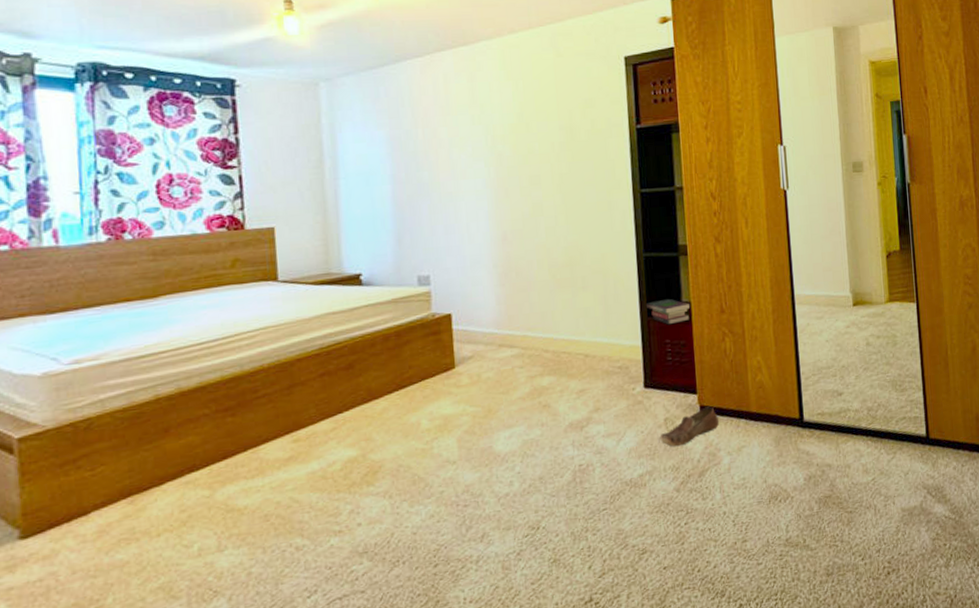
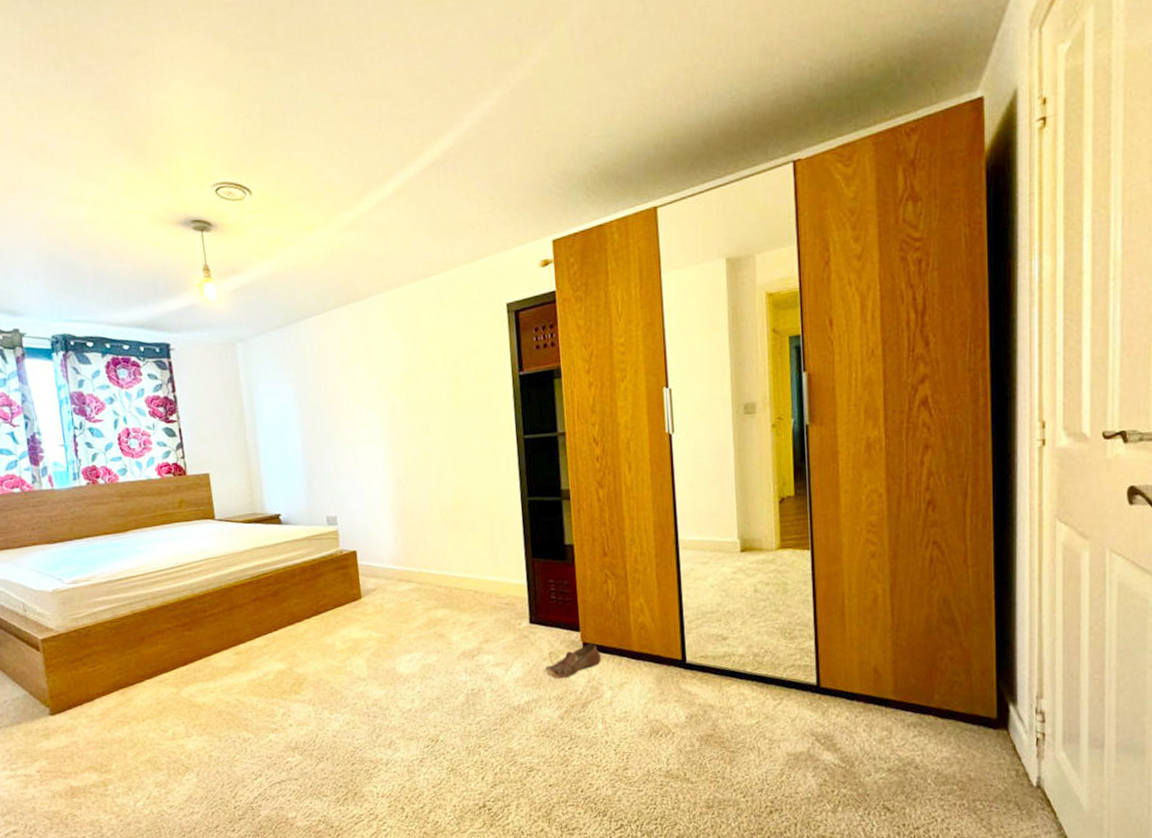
books: present [645,298,689,325] -> none [530,541,572,566]

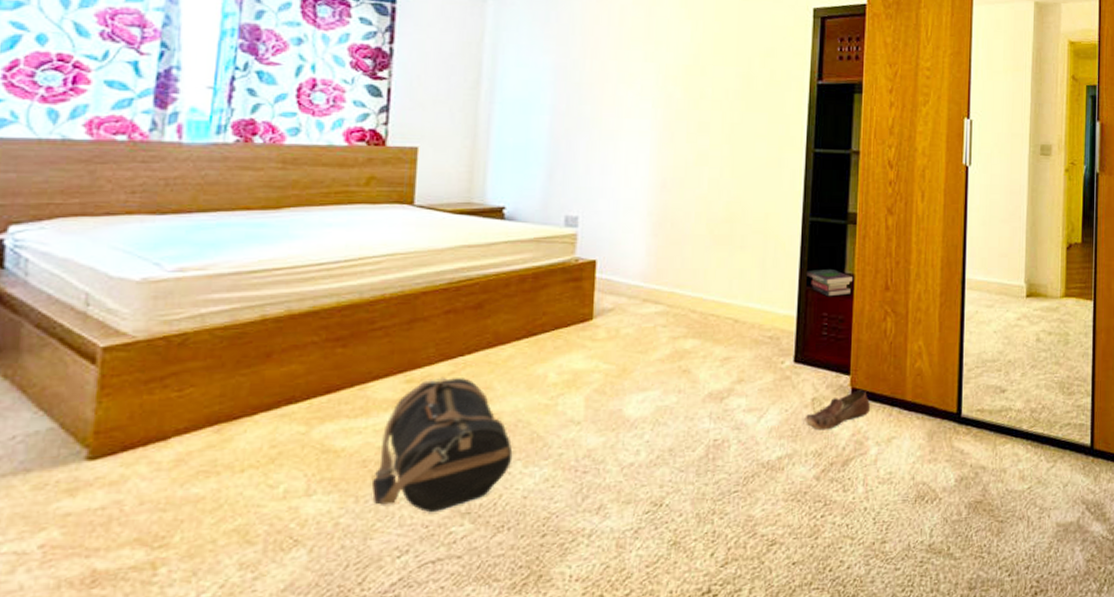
duffel bag: none [228,649,321,747] -> present [372,377,513,512]
books: none [530,541,572,566] -> present [806,268,852,297]

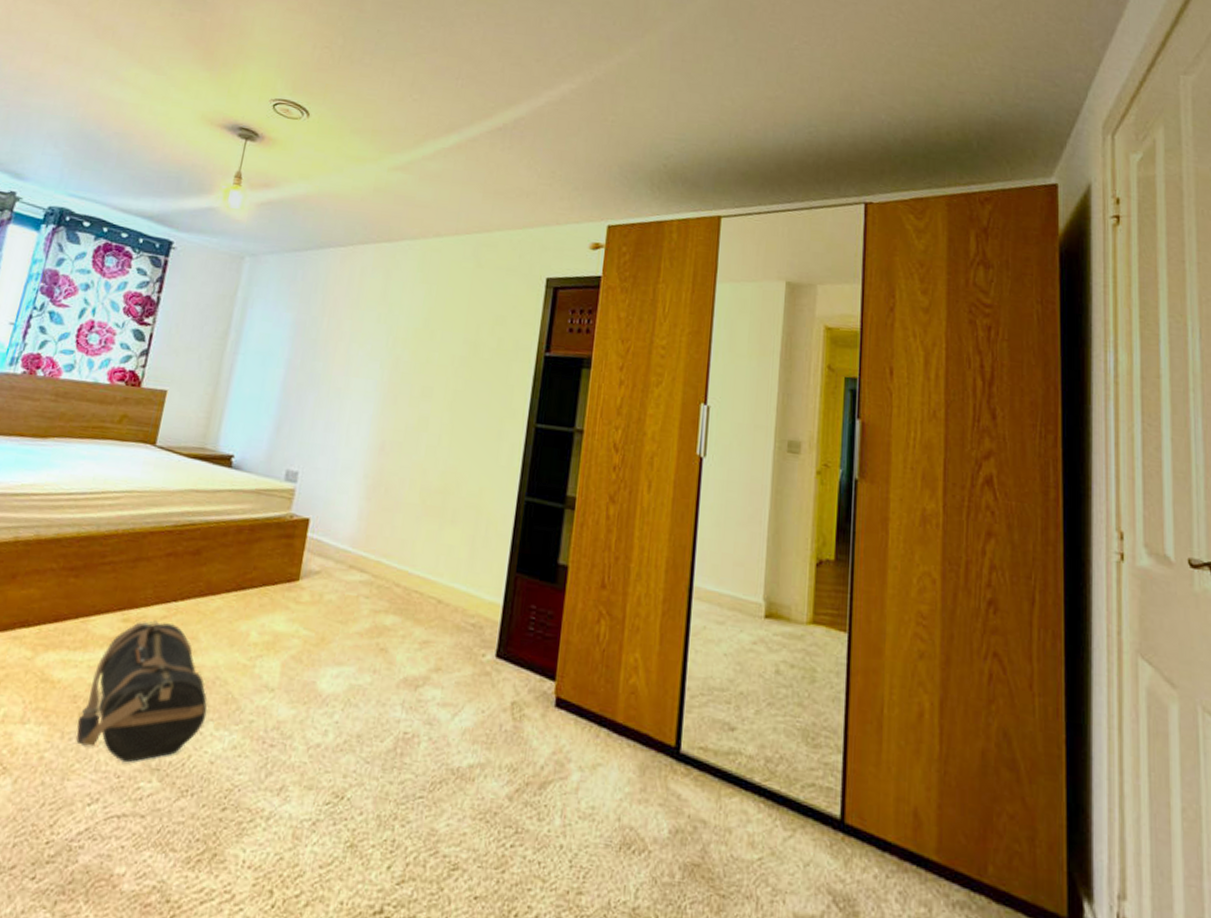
shoe: present [804,390,871,431] -> none [501,700,576,742]
books: present [806,268,852,297] -> none [516,555,566,589]

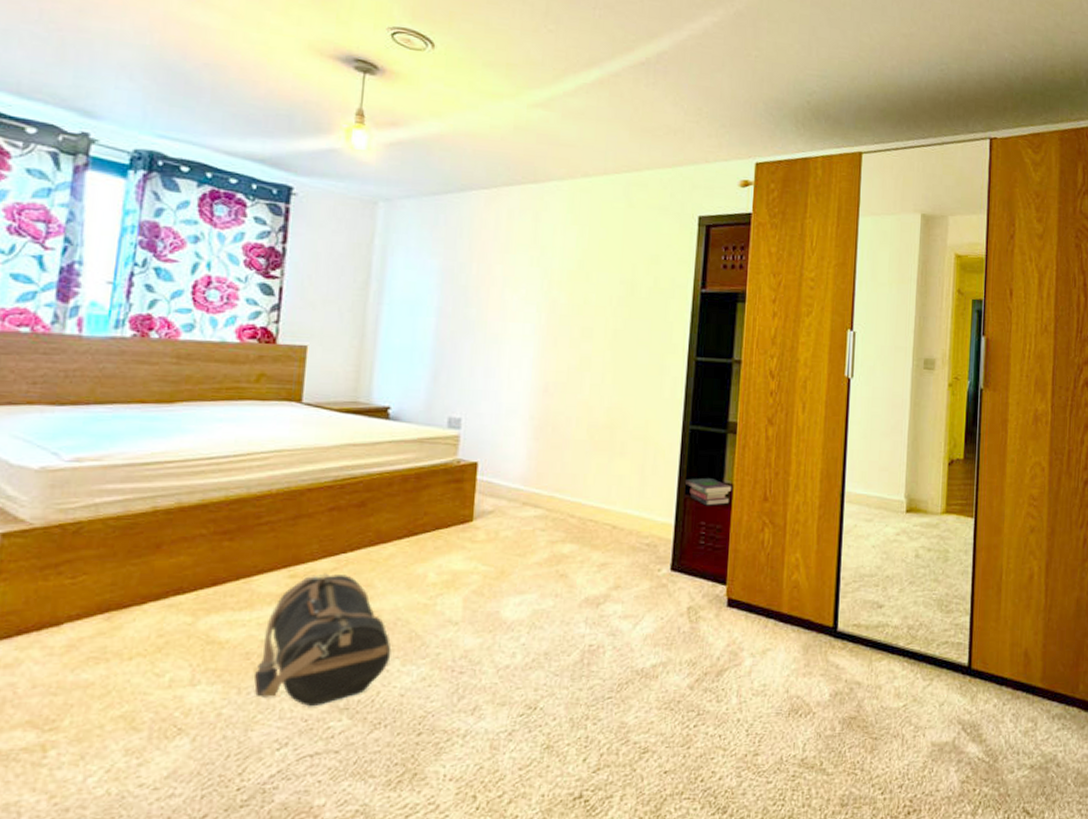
books: none [516,555,566,589] -> present [684,477,731,506]

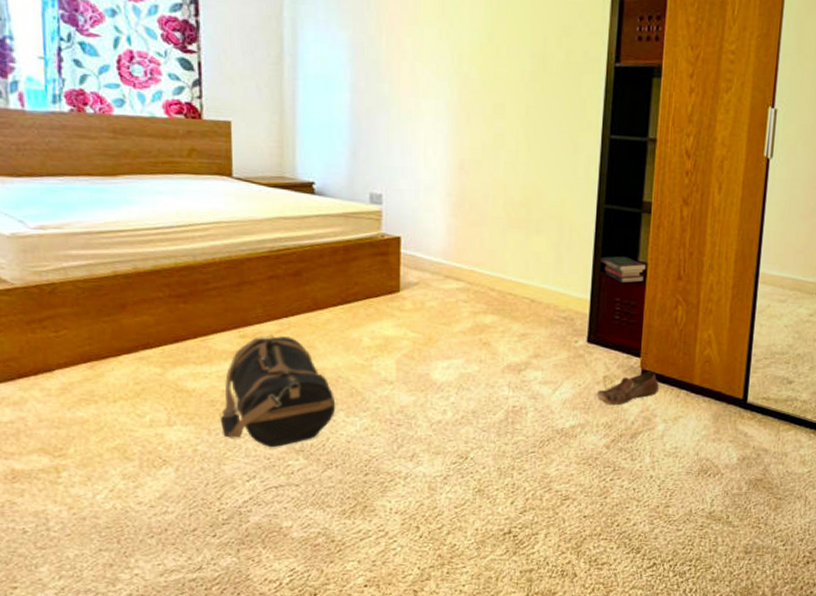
shoe: none [680,601,747,640] -> present [596,372,660,406]

